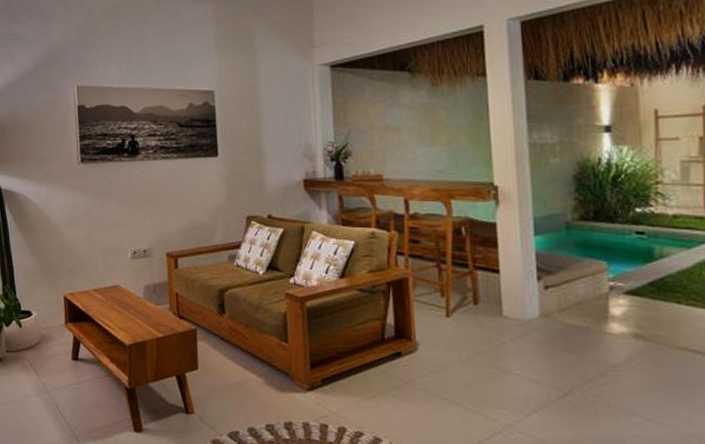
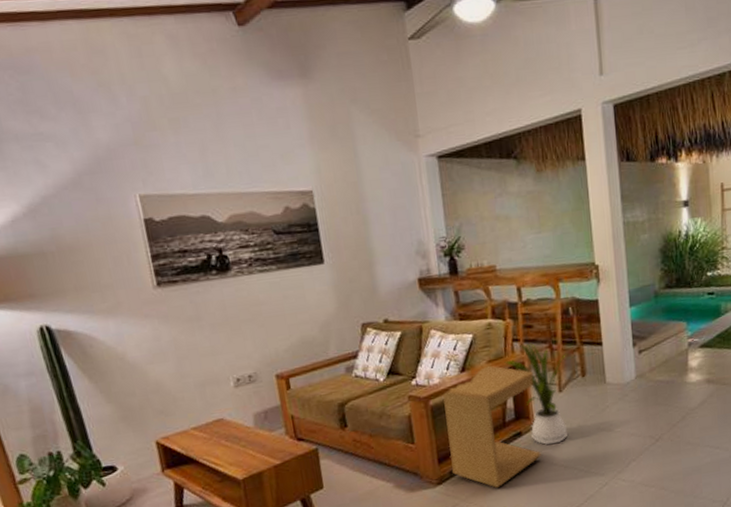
side table: none [320,275,423,408] -> present [443,365,541,488]
house plant: none [386,259,456,374] -> present [504,343,568,446]

